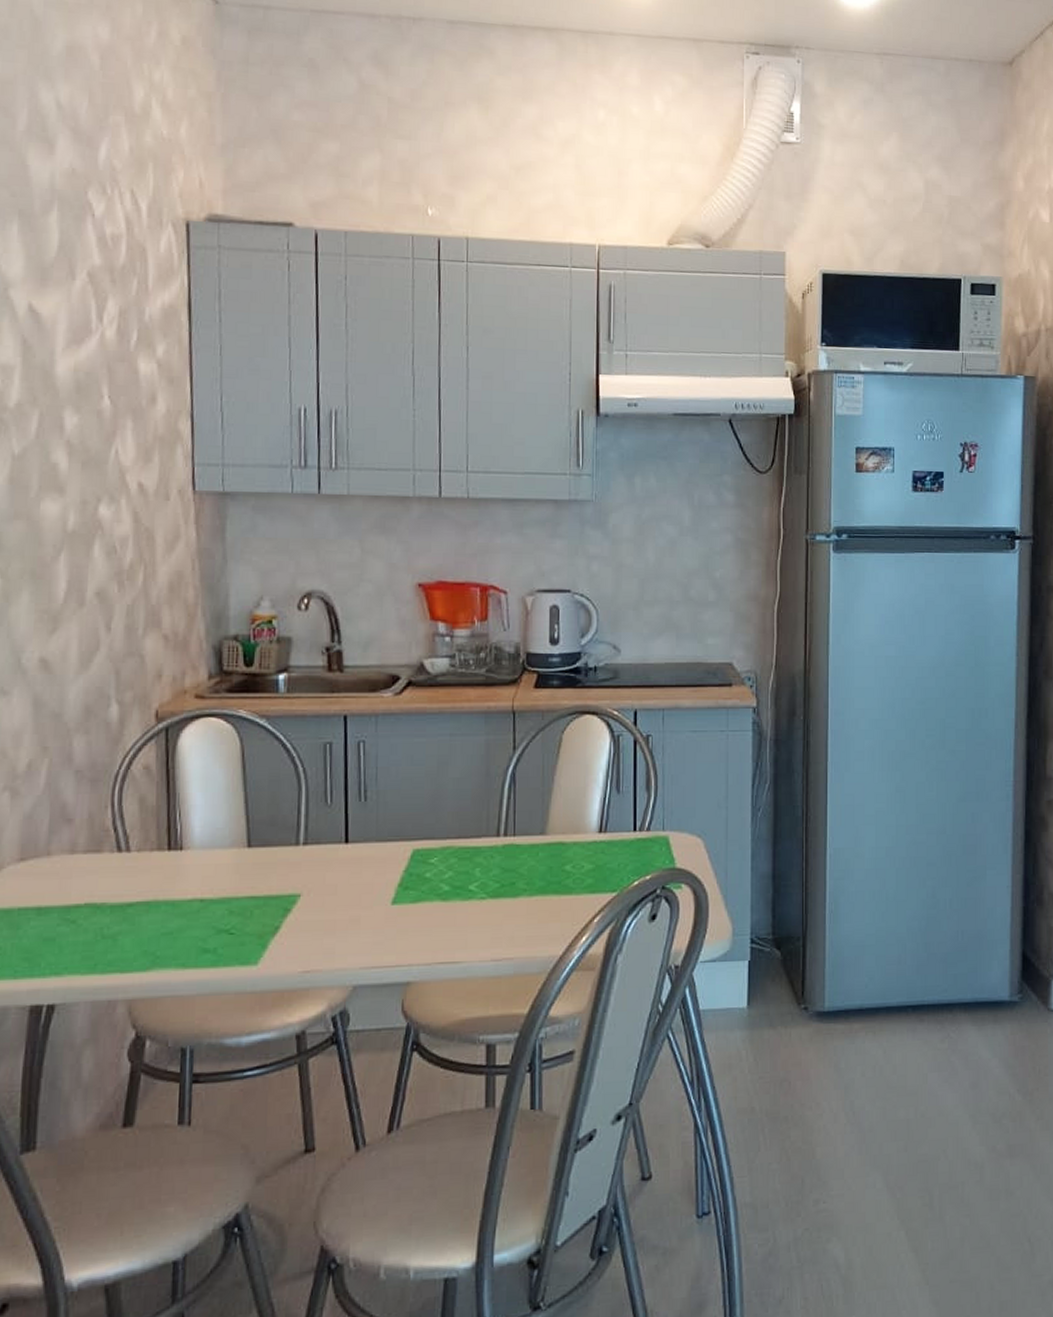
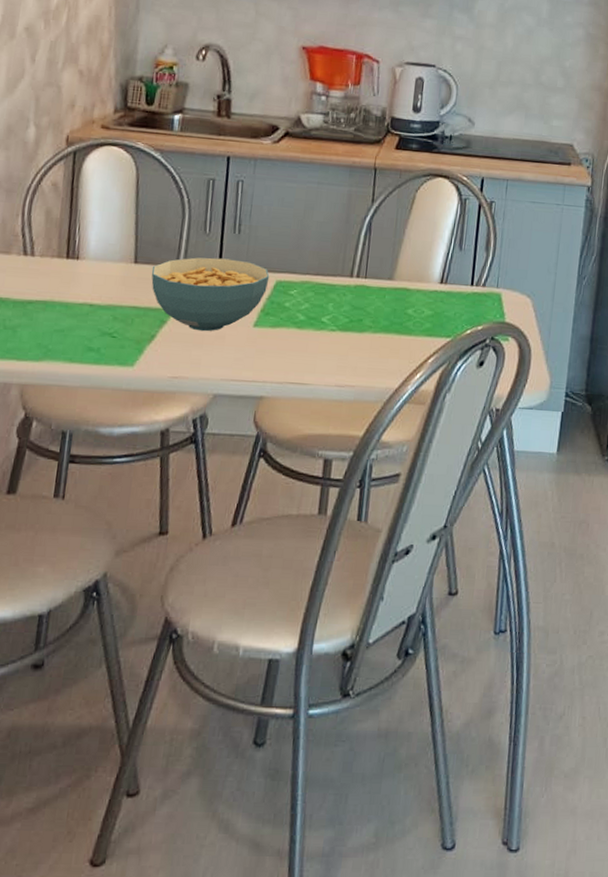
cereal bowl: none [268,831,405,916] -> present [151,257,270,332]

